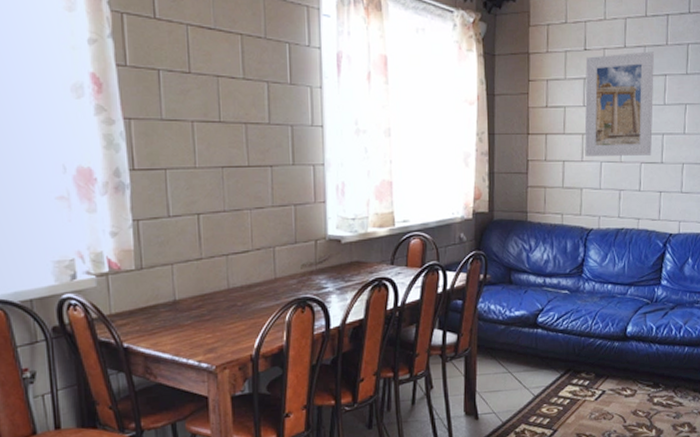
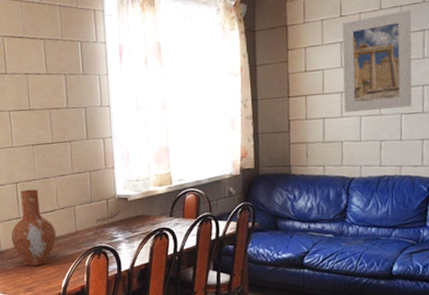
vase: none [189,223,249,320] -> present [11,189,56,266]

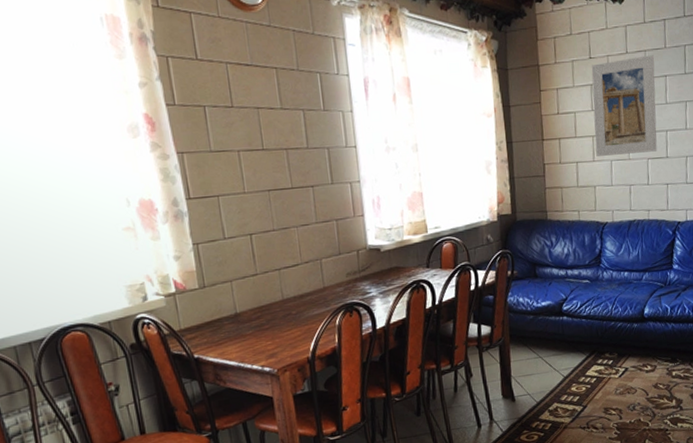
vase: present [11,189,56,266] -> none [247,241,301,329]

